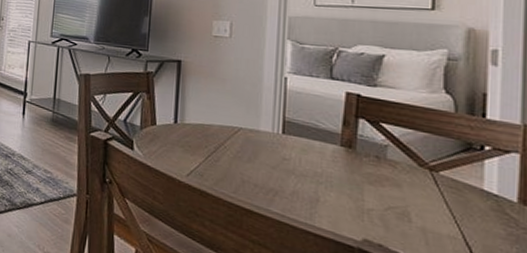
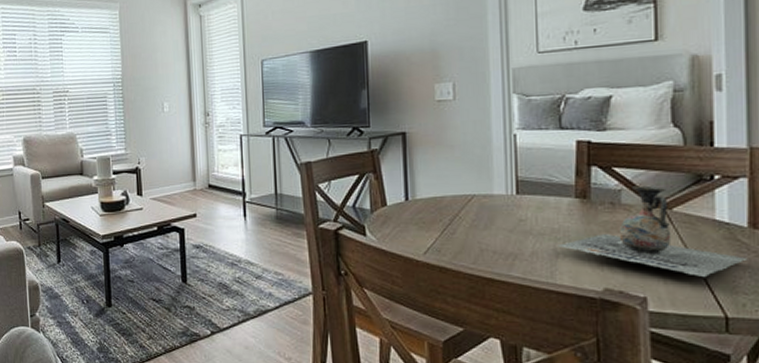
decorative vase: none [319,143,516,246] -> present [557,185,748,278]

